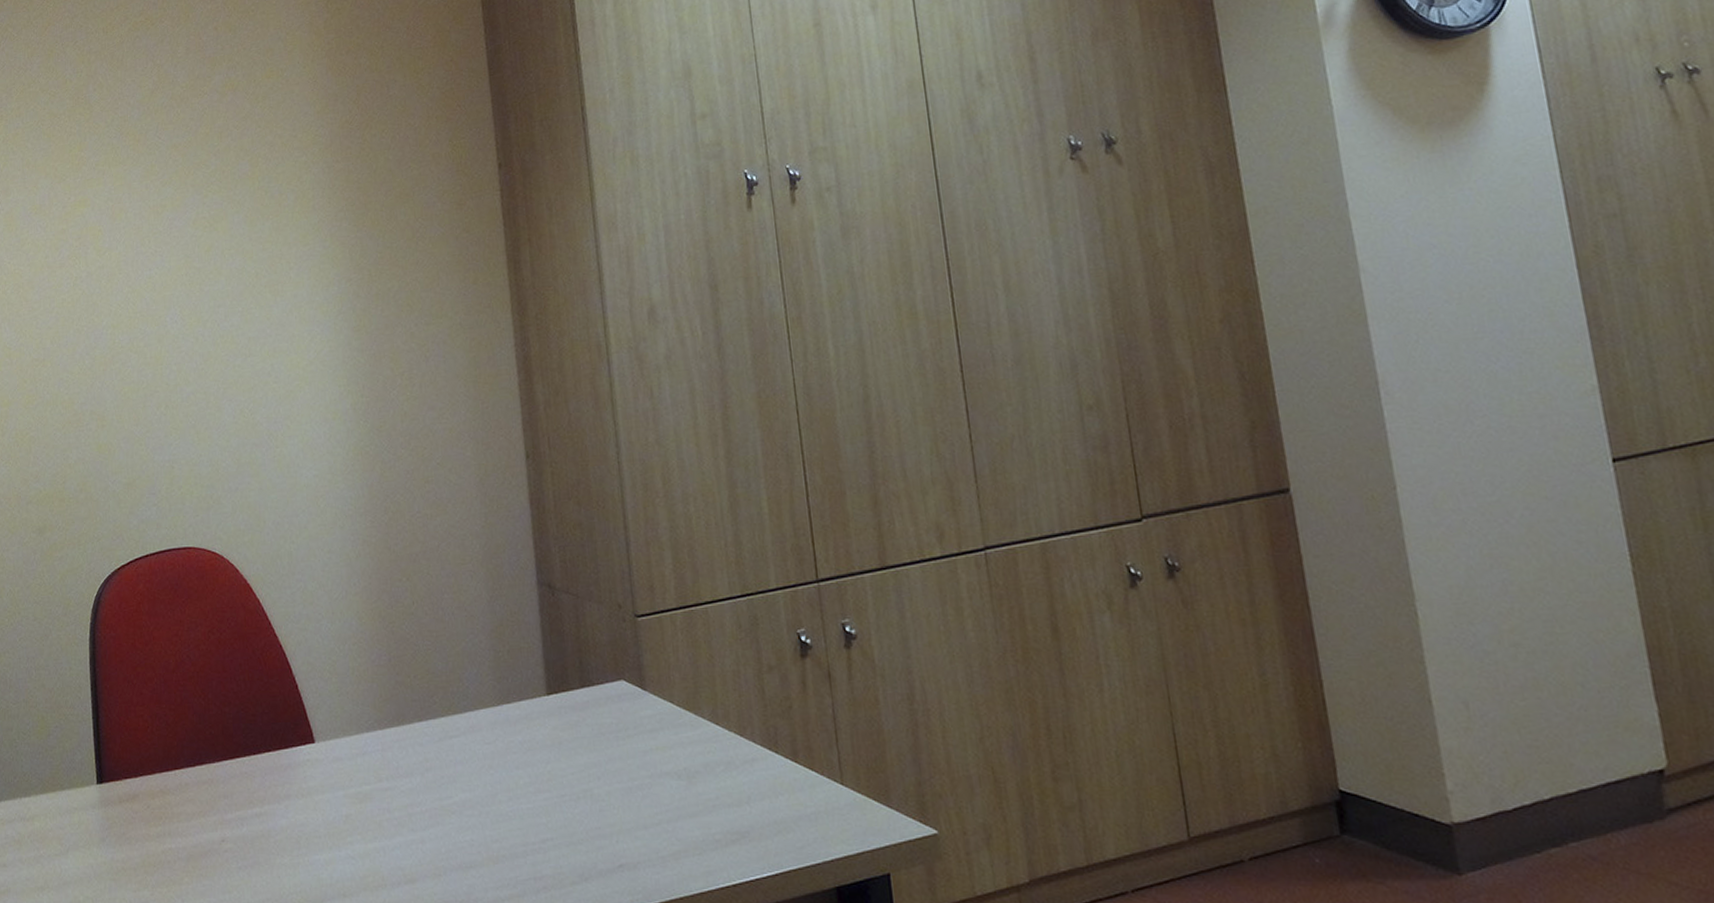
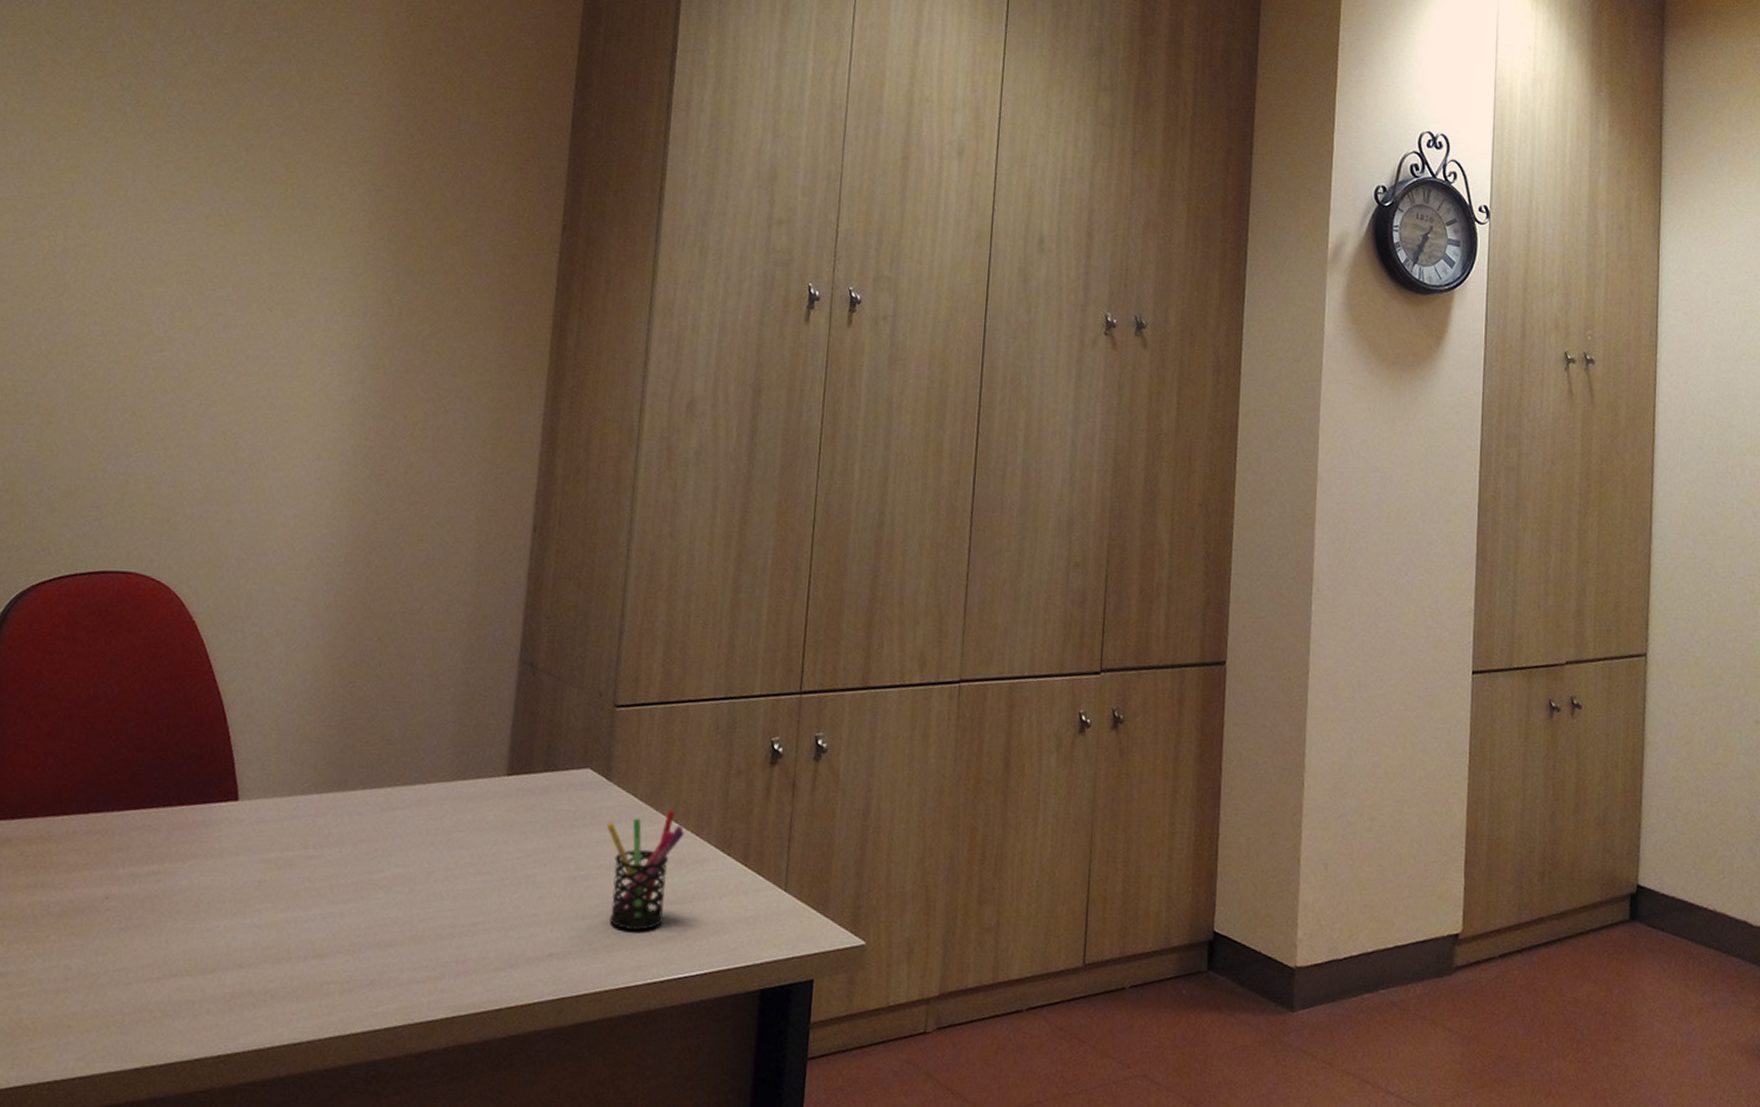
pen holder: none [650,713,728,837] -> present [606,810,684,931]

